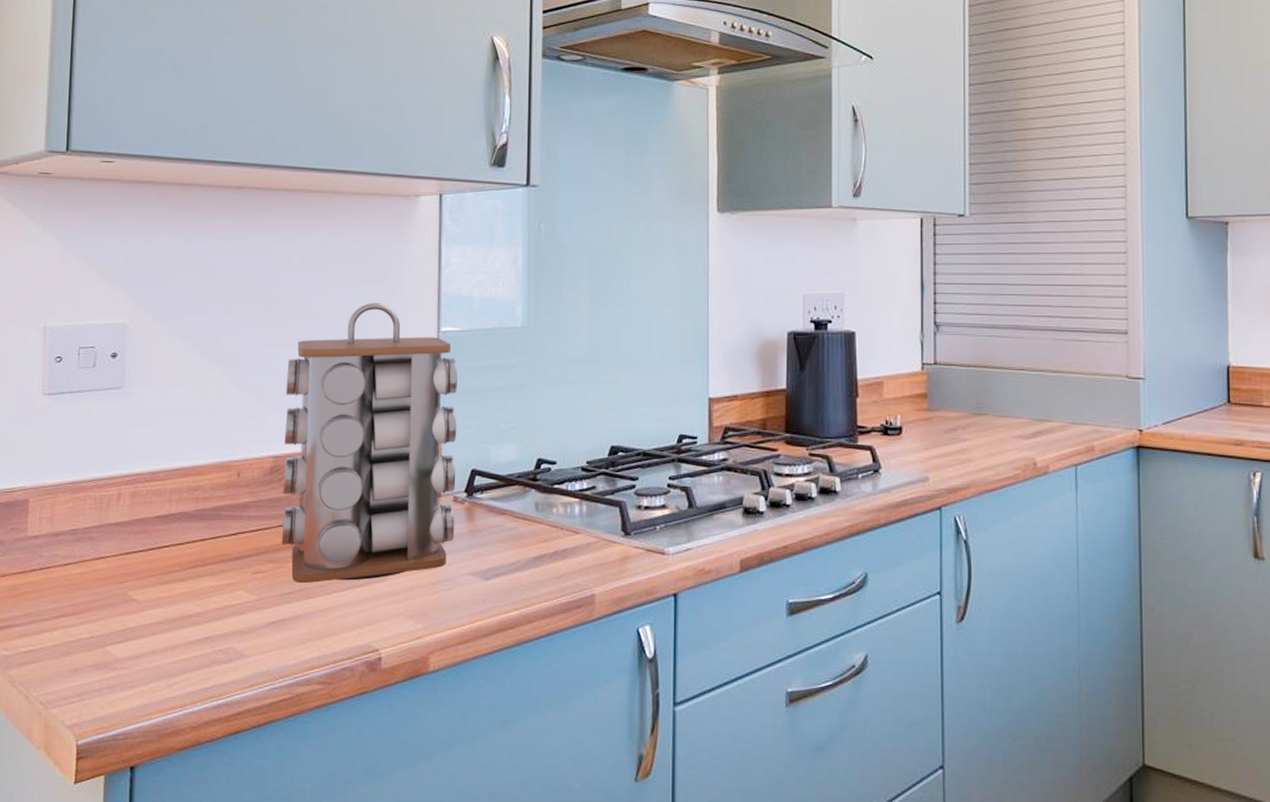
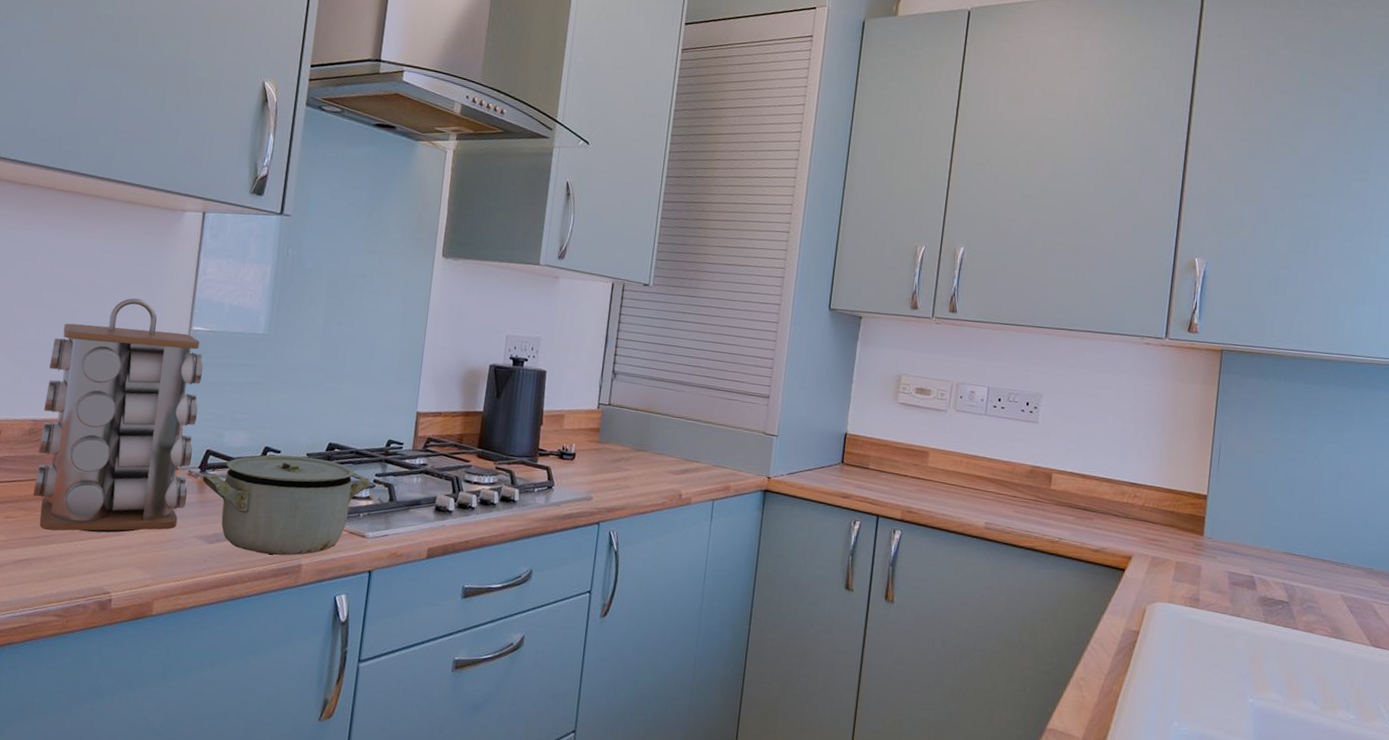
cooking pot: none [471,465,664,587] -> present [203,454,371,556]

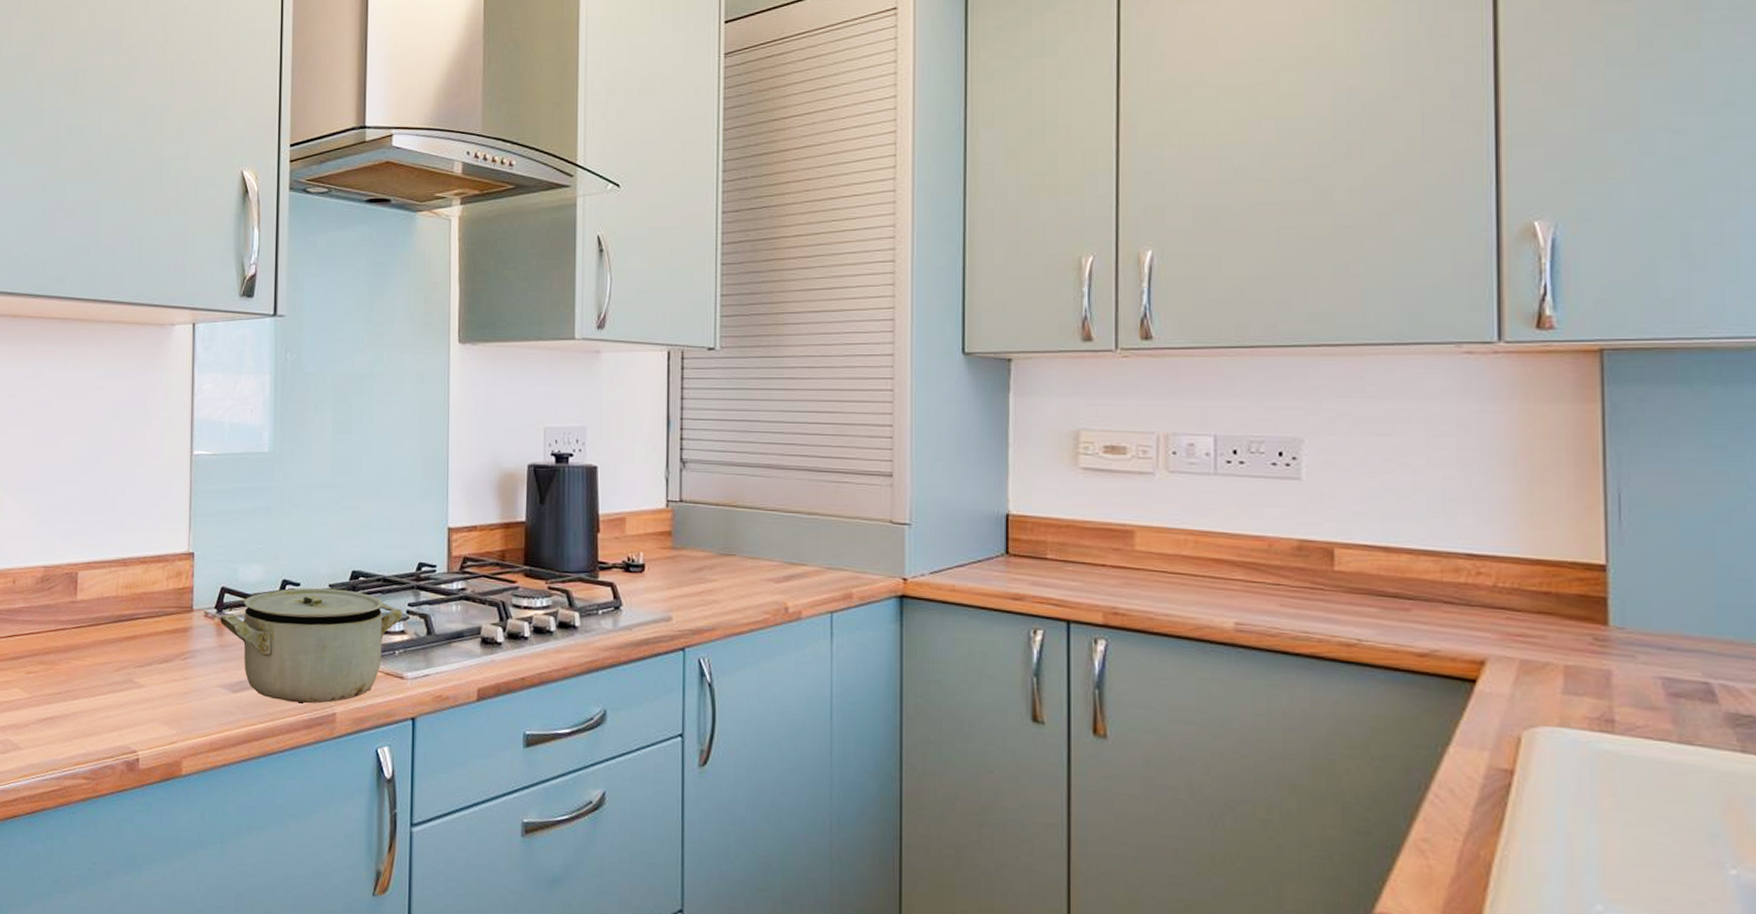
spice rack: present [33,298,203,533] -> none [51,426,209,686]

